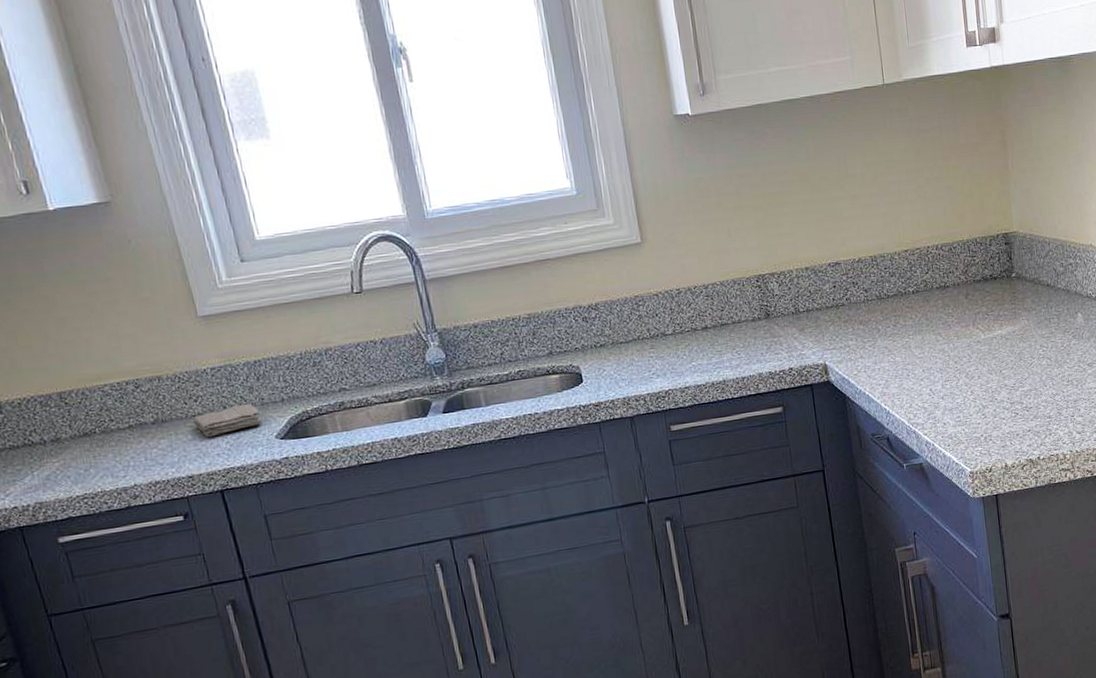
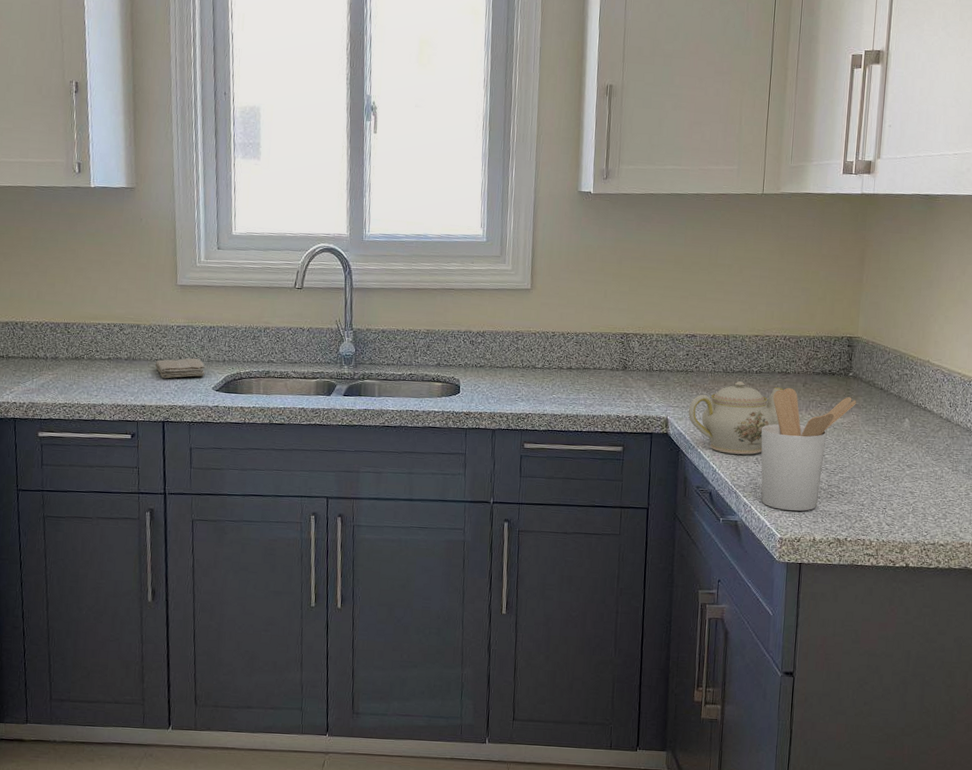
teapot: none [847,304,948,391] -> present [688,381,784,455]
utensil holder: none [929,301,1024,441] -> present [761,387,856,511]

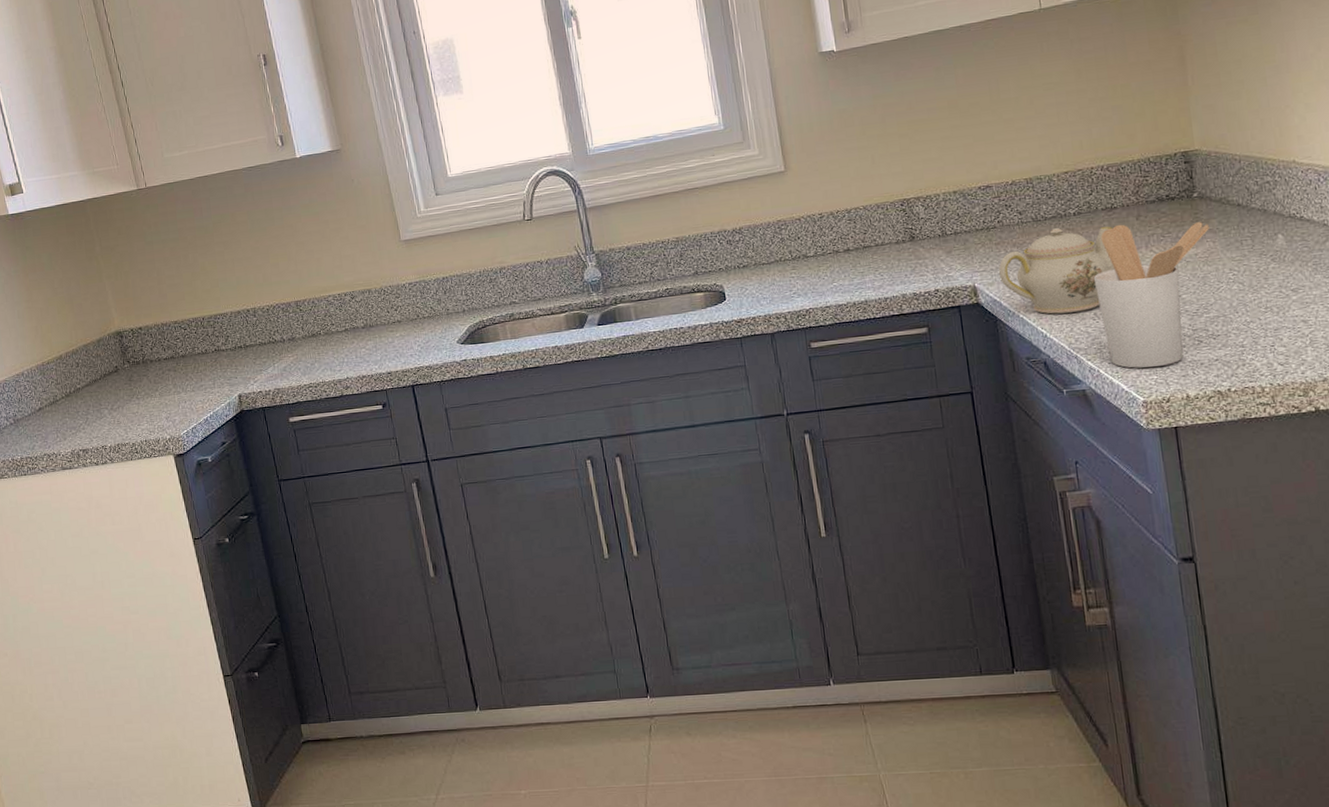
washcloth: present [154,358,206,379] -> none [393,313,447,341]

